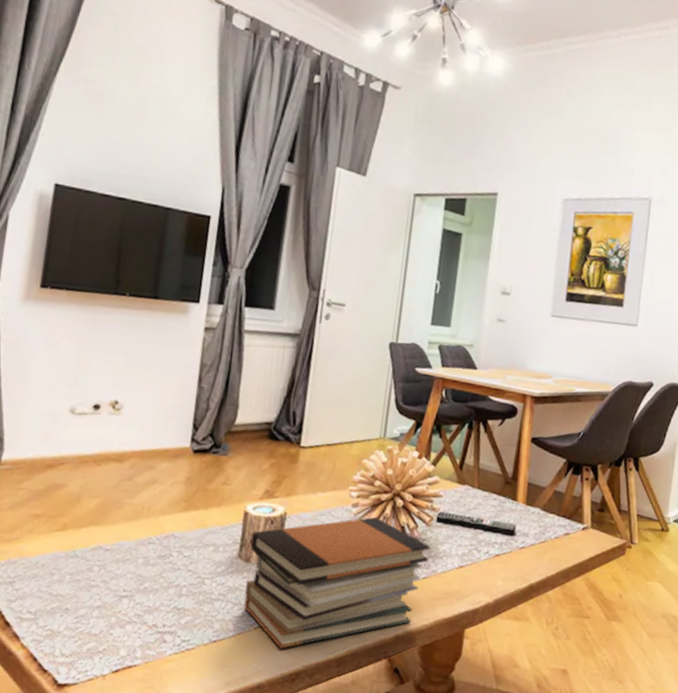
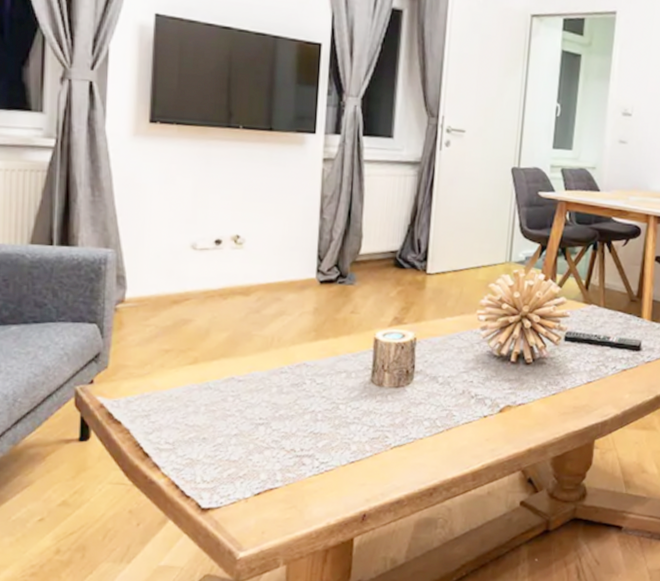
book stack: present [244,516,431,649] -> none [379,338,559,466]

